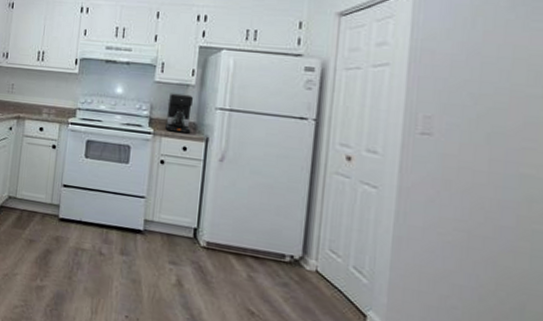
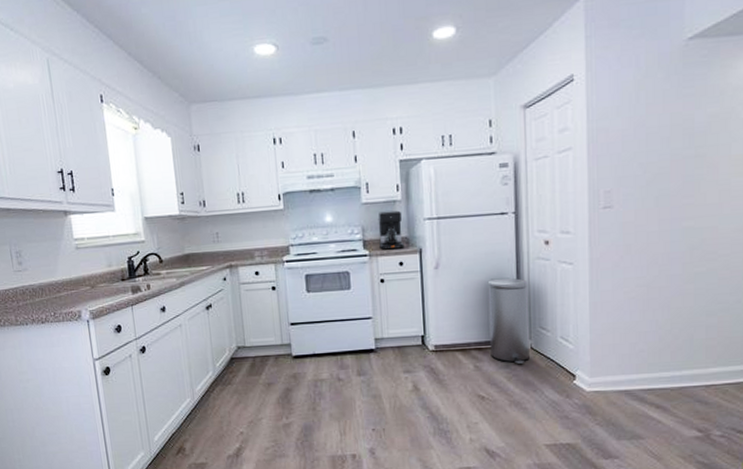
pedal bin: none [268,184,322,286] -> present [487,277,530,364]

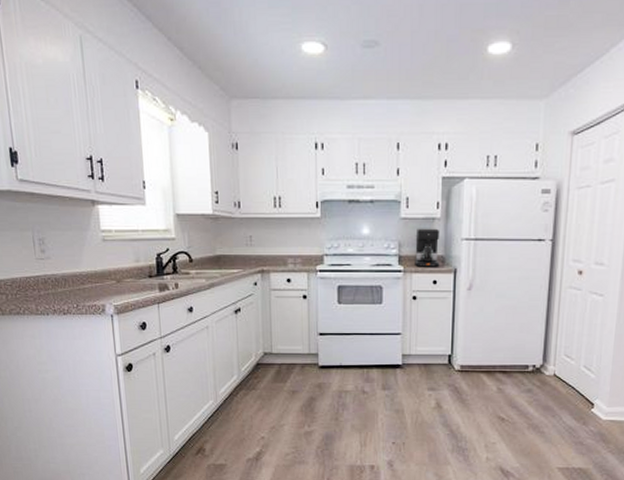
pedal bin: present [487,277,530,364] -> none [514,304,558,389]

